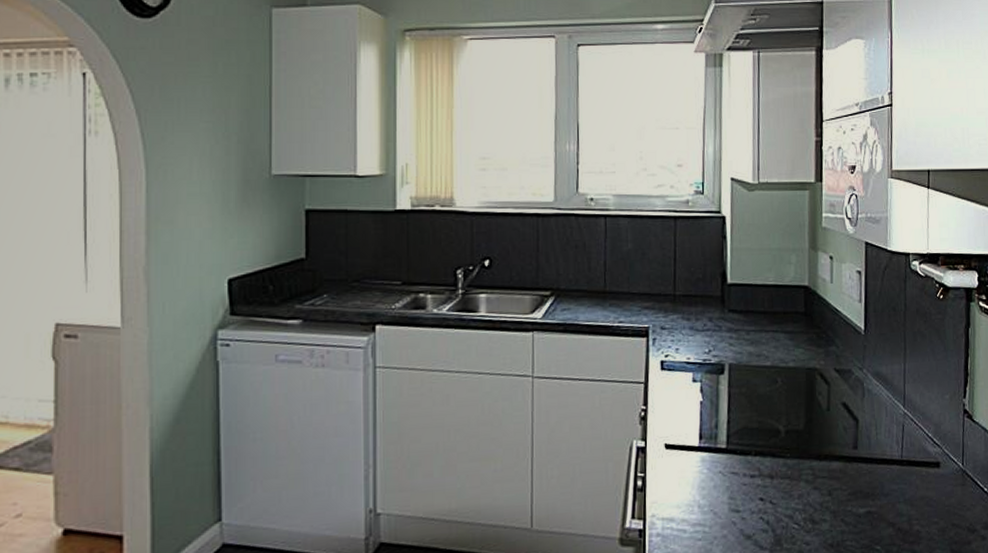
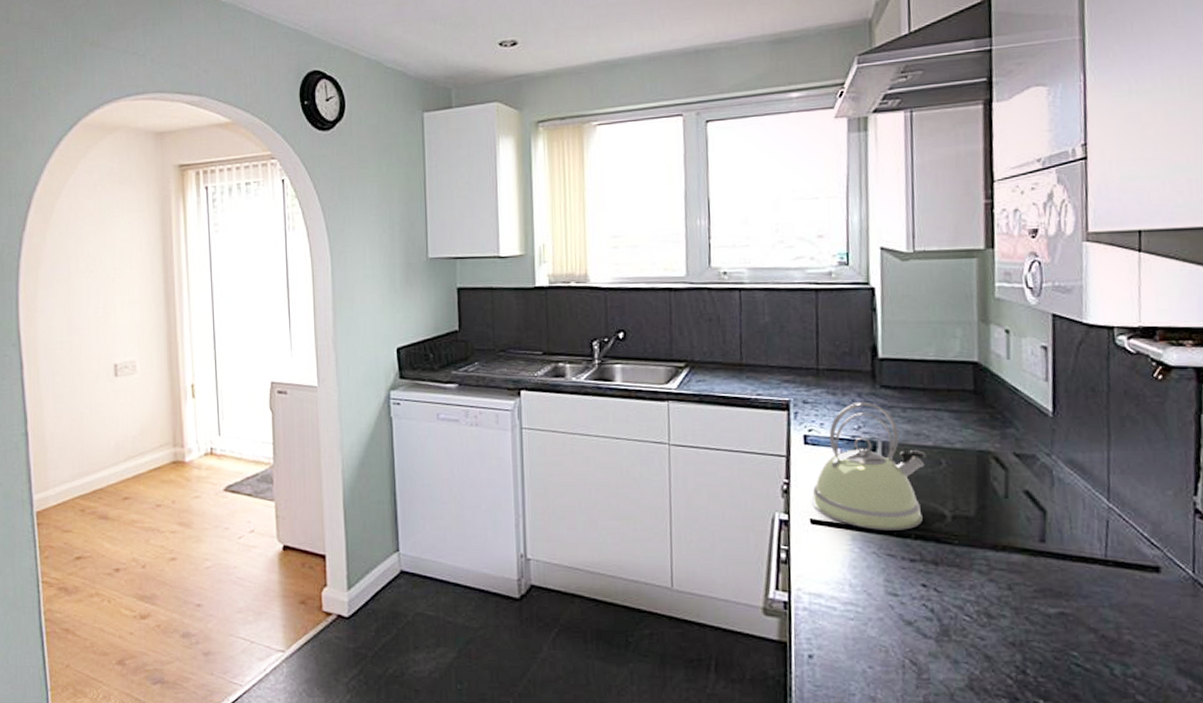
kettle: none [666,325,765,450] -> present [811,401,926,530]

